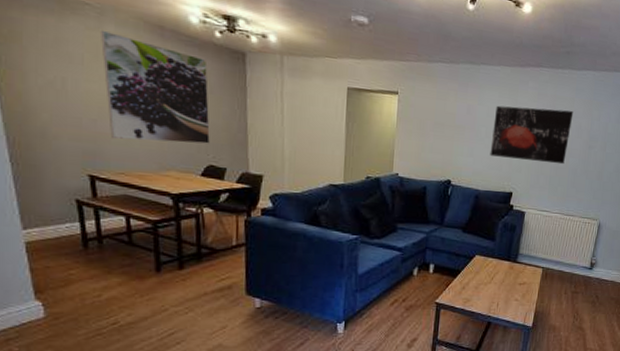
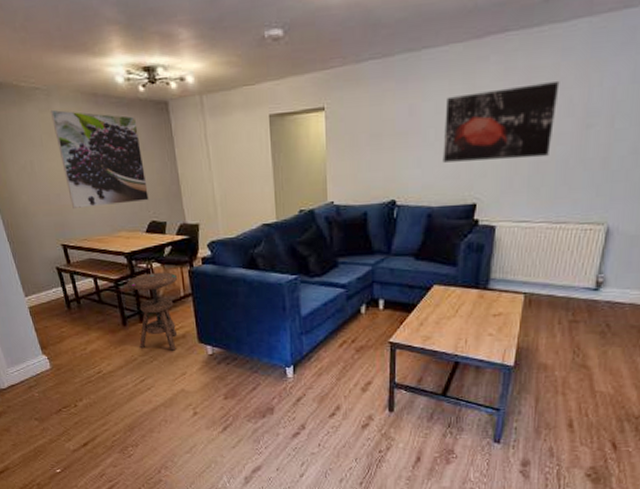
side table: none [168,218,232,302] -> present [126,272,178,351]

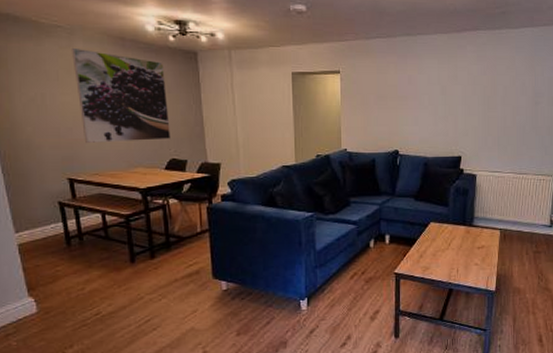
side table: present [126,272,178,351] -> none [139,208,196,288]
wall art: present [443,80,560,163] -> none [435,68,516,124]

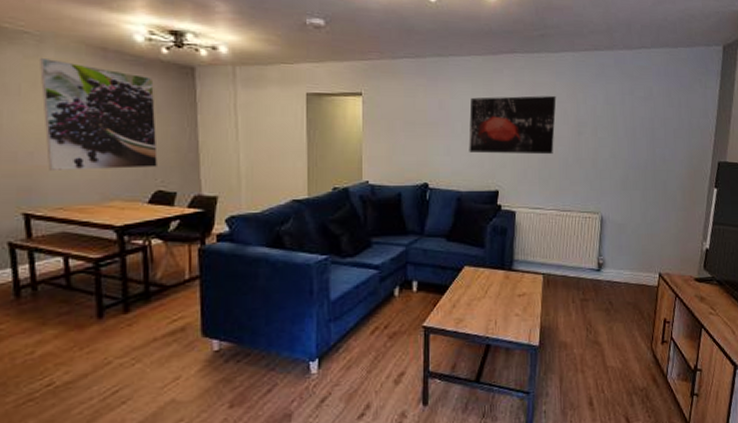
wall art: none [435,68,516,124] -> present [469,95,557,155]

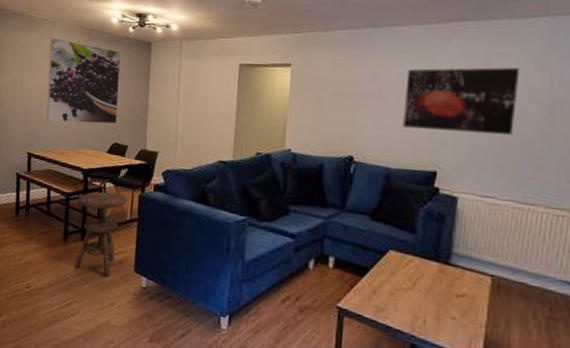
side table: none [111,250,184,349] -> present [74,192,128,277]

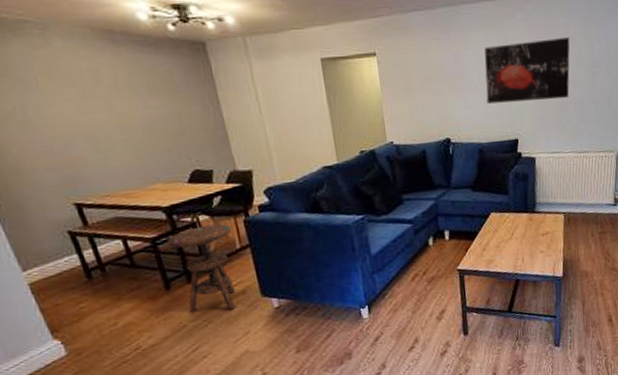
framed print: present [46,37,121,124] -> none [48,46,189,162]

